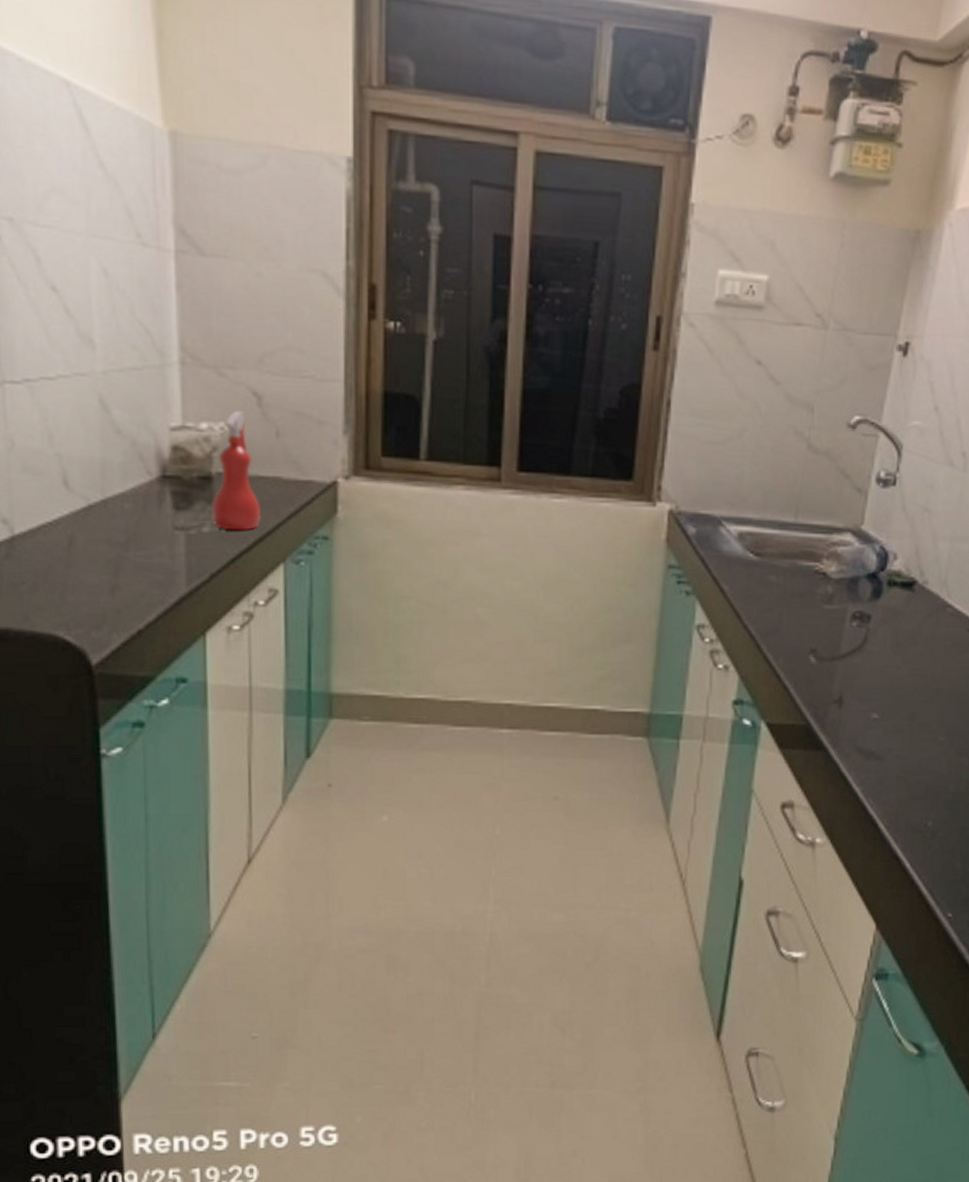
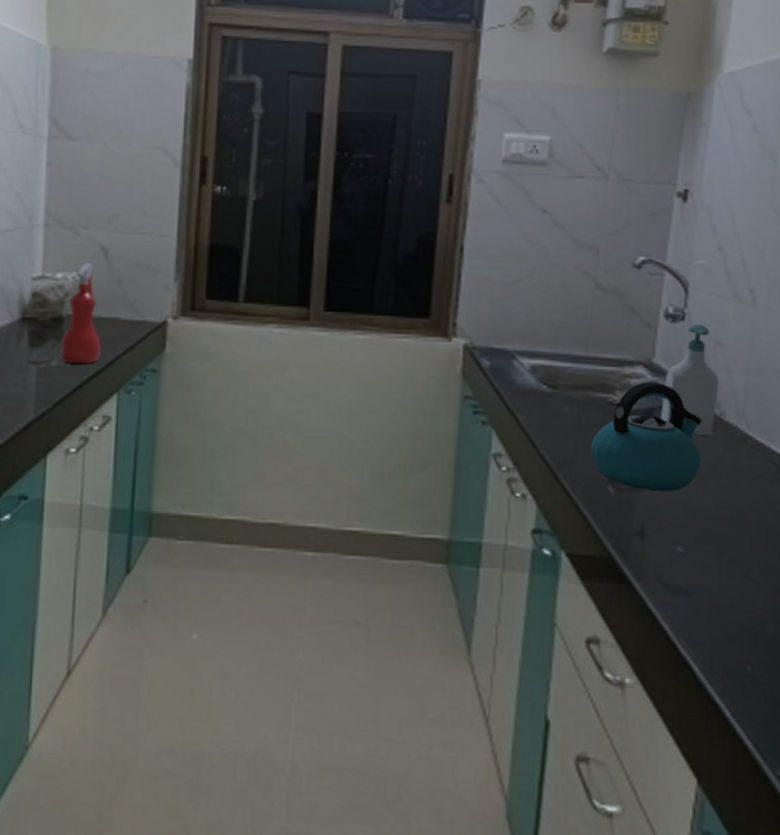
kettle: none [795,550,905,661] -> present [591,382,702,492]
soap bottle: none [866,489,925,604] -> present [661,323,719,435]

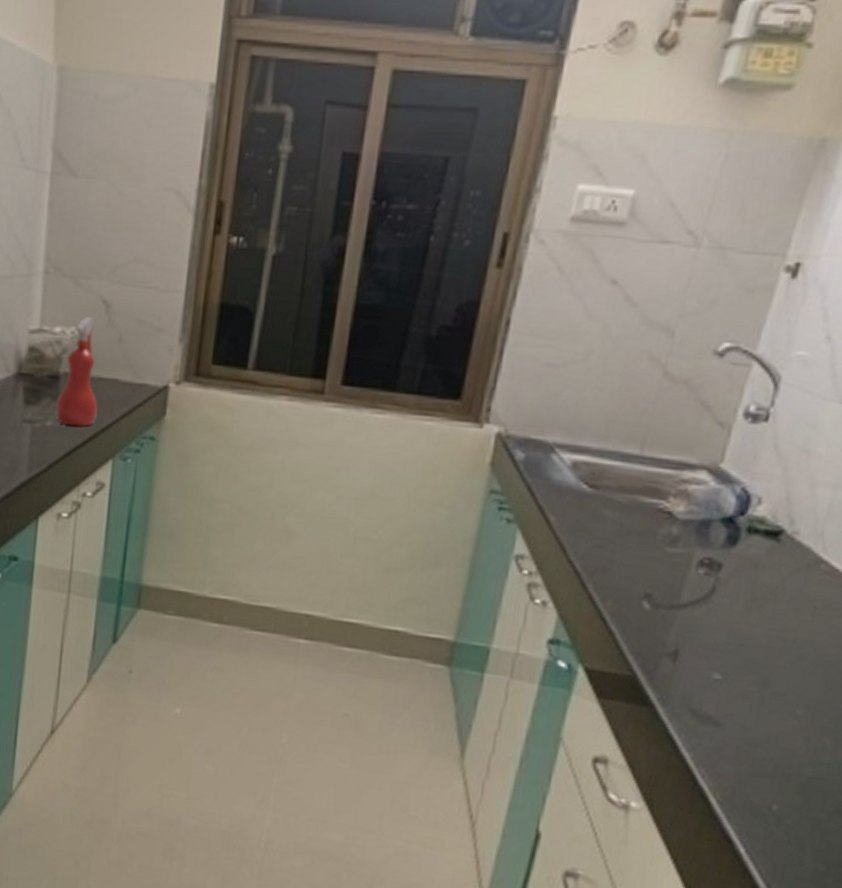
kettle: present [591,382,702,492] -> none [629,489,769,614]
soap bottle: present [661,323,719,435] -> none [719,426,799,555]

